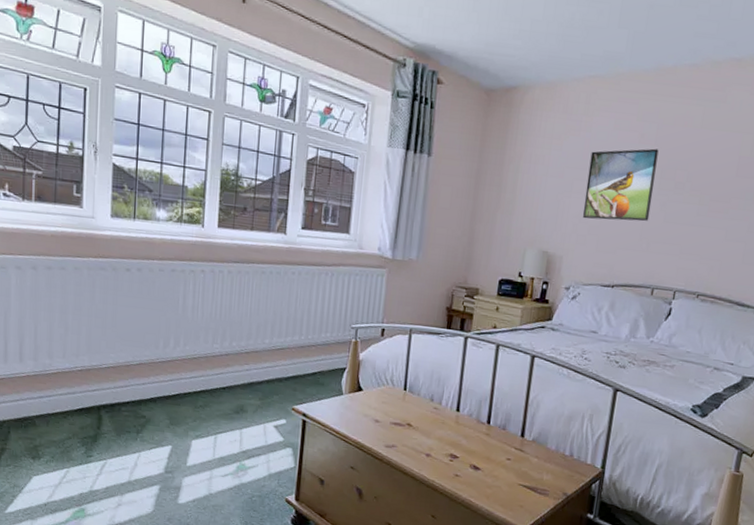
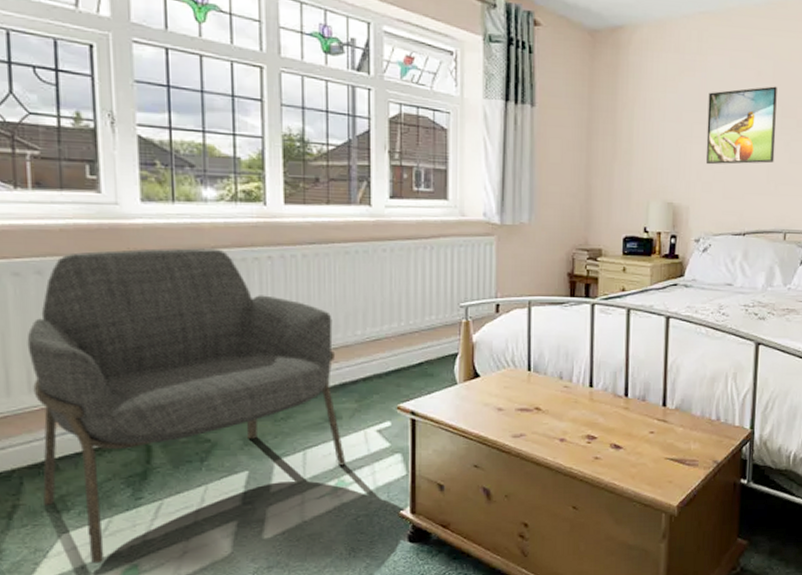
armchair: none [21,254,248,504] -> present [27,248,346,564]

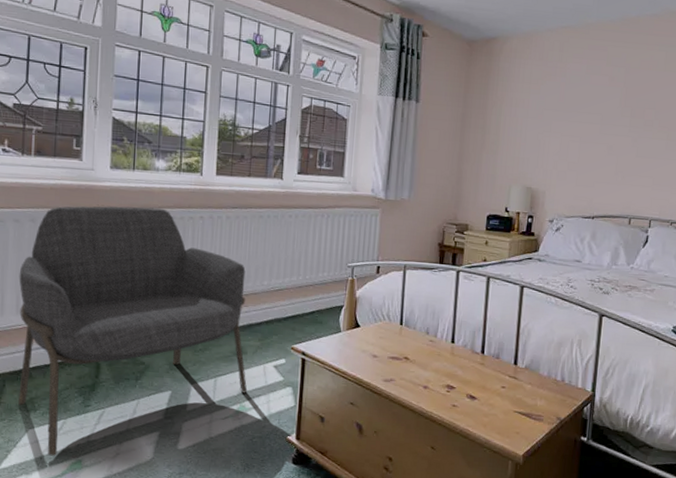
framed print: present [705,86,777,165] -> none [561,90,628,157]

